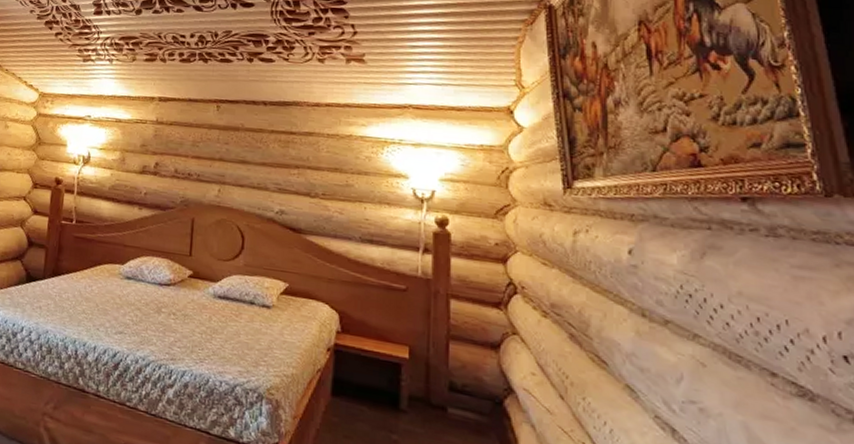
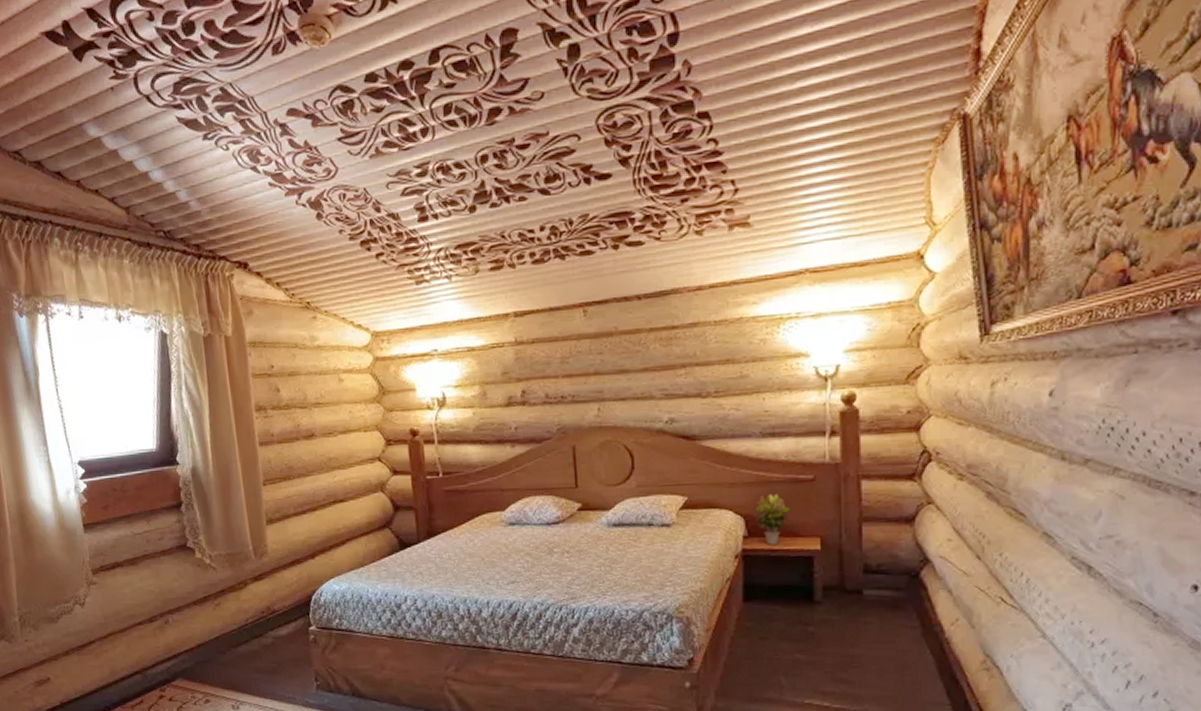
potted plant: none [349,295,382,346] -> present [755,493,790,545]

